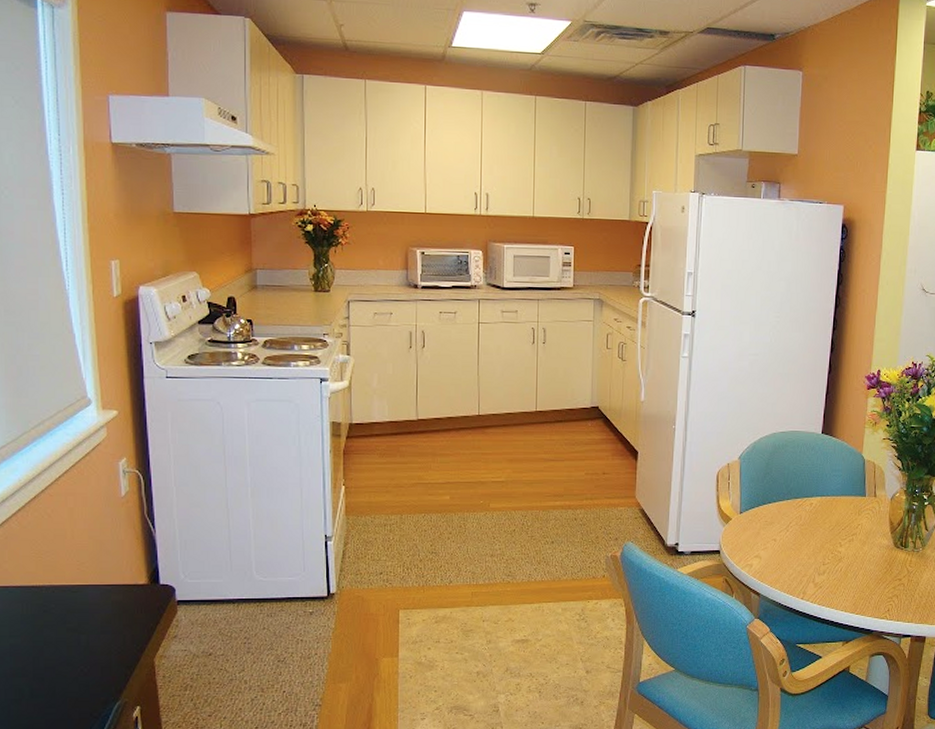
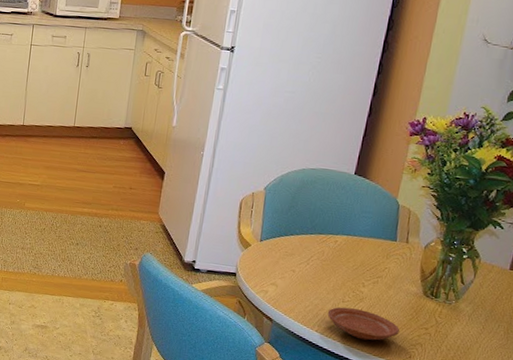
plate: none [810,570,877,600] -> present [327,307,399,341]

